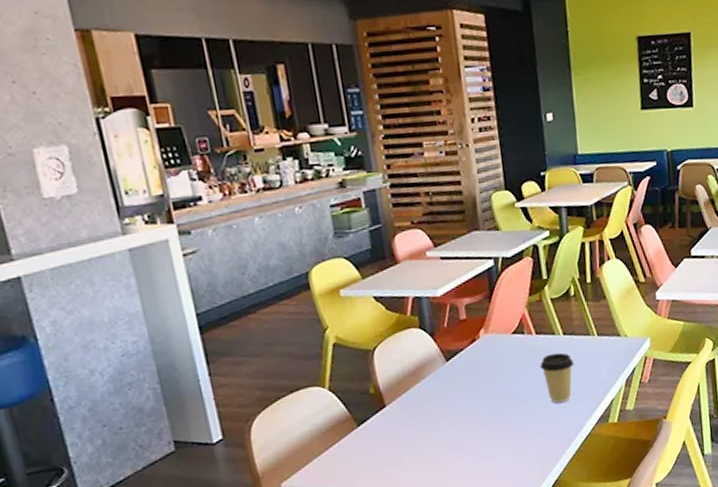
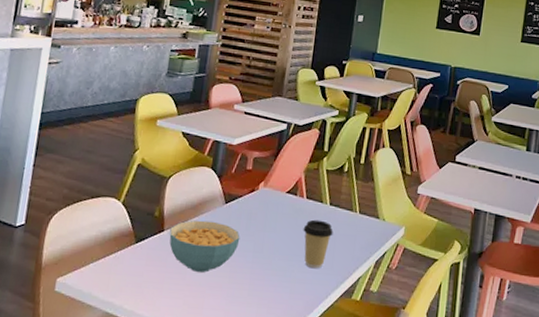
cereal bowl: none [392,382,474,439] -> present [169,220,240,273]

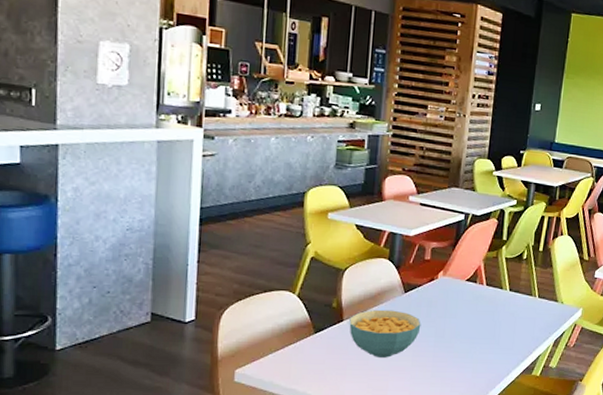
coffee cup: present [303,219,333,269] -> none [483,305,513,350]

